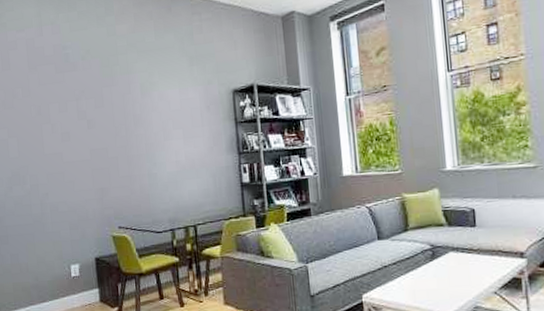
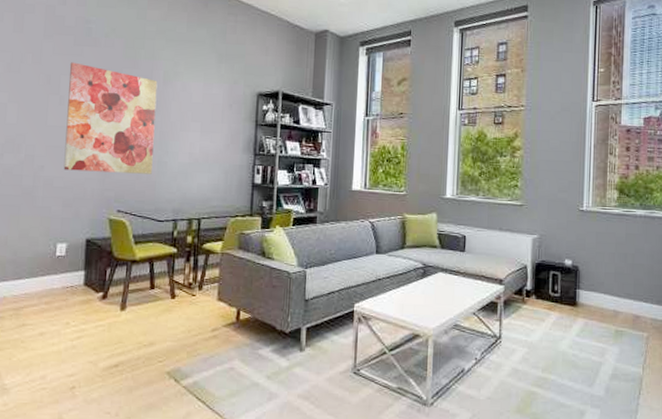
wall art: none [55,89,144,195] -> present [63,62,158,174]

